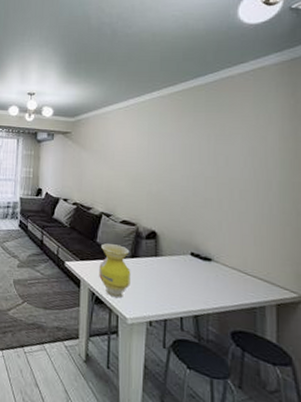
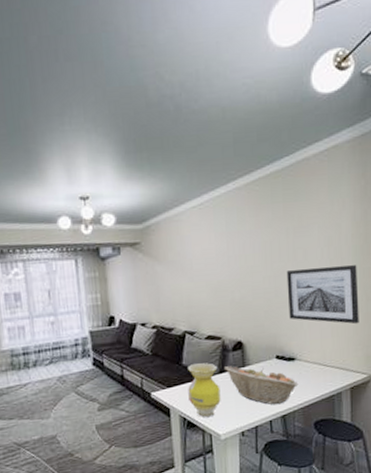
fruit basket: none [137,252,214,302] -> present [225,366,299,404]
wall art: none [206,173,288,238] -> present [286,265,359,325]

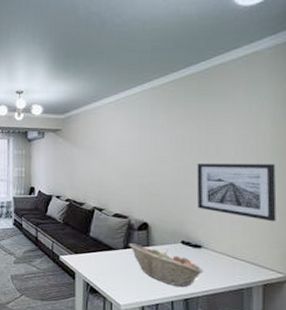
vase: present [188,363,221,418] -> none [93,237,124,287]

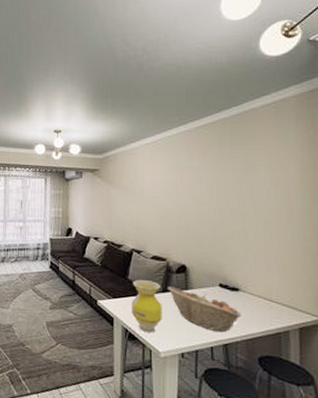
vase: none [93,237,124,287] -> present [132,280,162,333]
wall art: present [196,164,277,222] -> none [232,206,309,264]

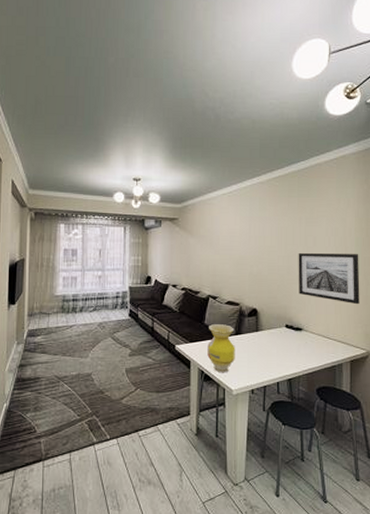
fruit basket: present [168,287,242,332] -> none [240,329,304,367]
wall art: none [232,206,309,264] -> present [298,253,360,305]

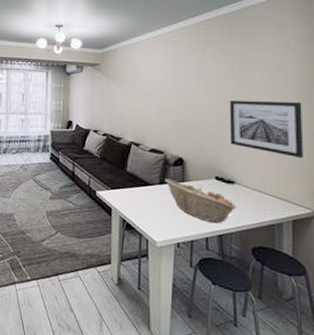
vase: present [207,324,235,373] -> none [129,172,159,223]
fruit basket: none [240,329,304,367] -> present [165,179,237,223]

